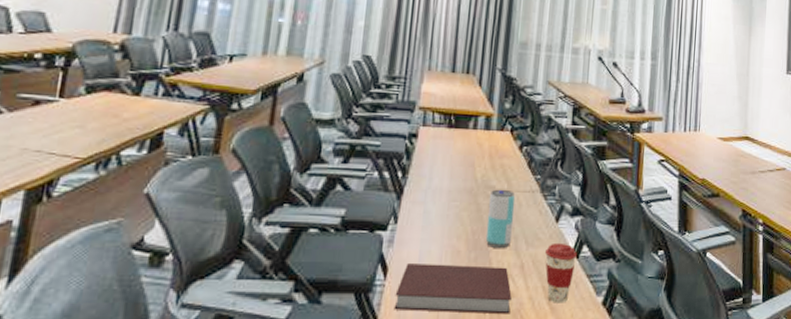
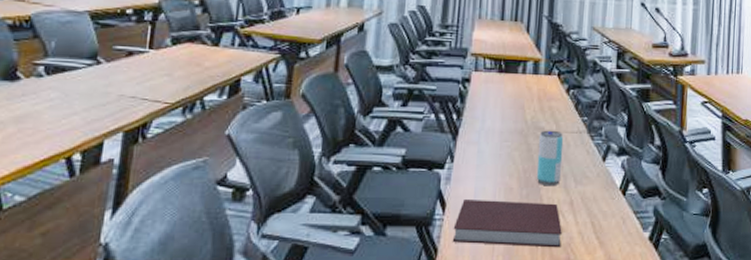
coffee cup: present [544,242,577,303] -> none [592,180,623,238]

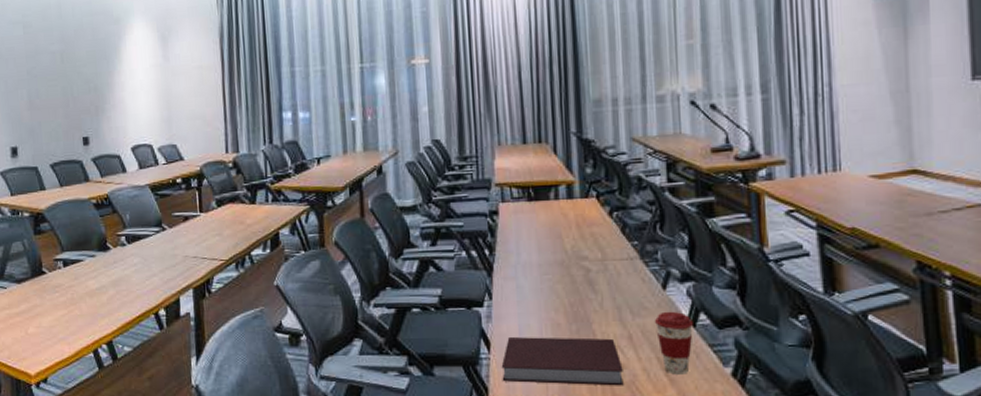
beverage can: present [536,130,564,187] -> none [582,258,615,320]
coffee cup: none [592,180,623,238] -> present [654,311,693,375]

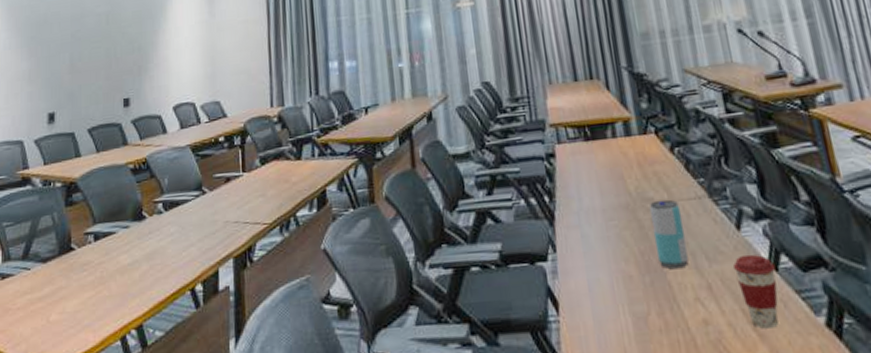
notebook: present [501,337,624,386] -> none [572,289,710,349]
beverage can: none [582,258,615,320] -> present [649,199,690,269]

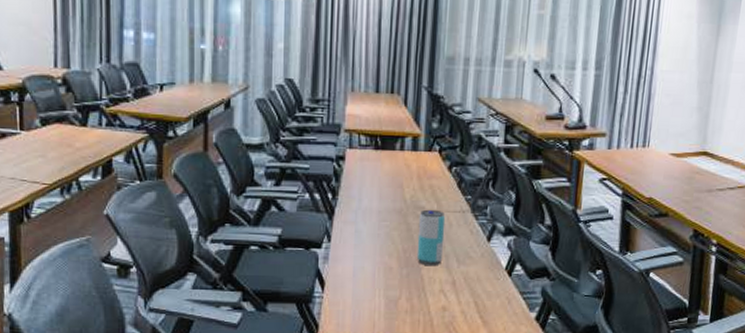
coffee cup: present [732,254,779,329] -> none [476,261,509,317]

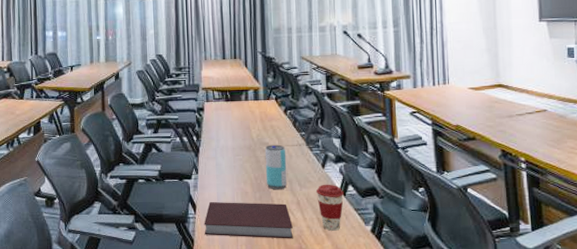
notebook: none [333,278,444,326] -> present [204,202,293,239]
coffee cup: none [476,261,509,317] -> present [315,184,344,231]

